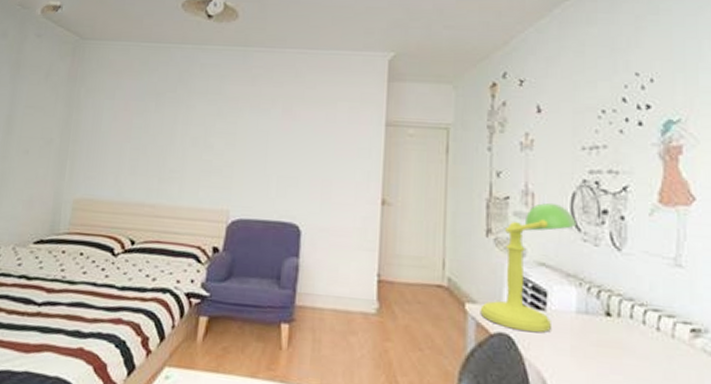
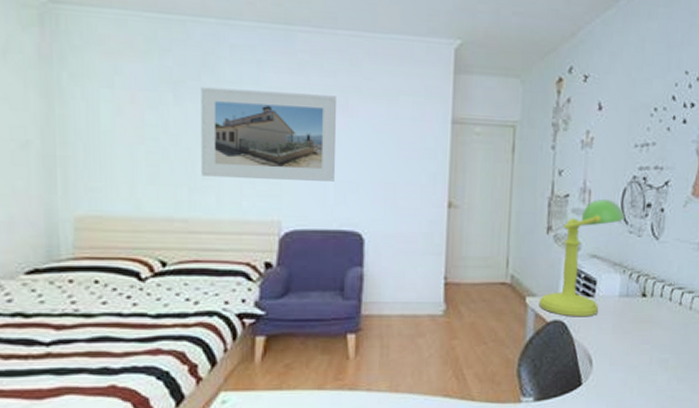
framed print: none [169,97,282,177] -> present [201,87,336,182]

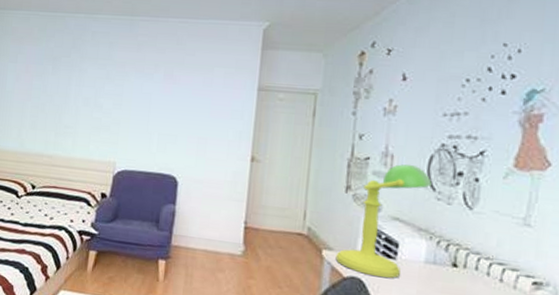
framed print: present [201,87,336,182] -> none [64,61,164,134]

